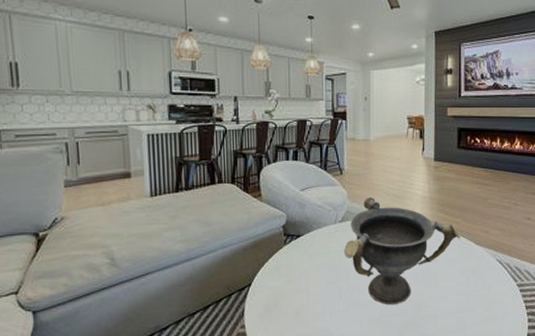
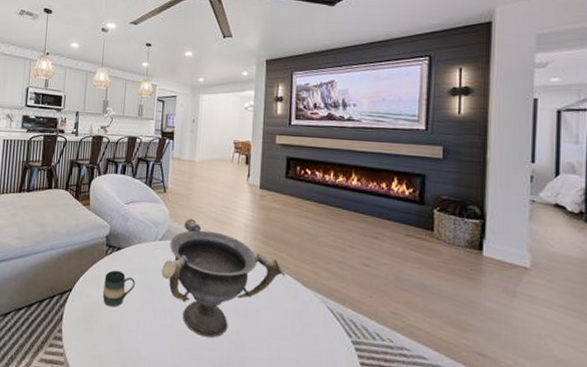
mug: none [285,257,318,294] -> present [102,270,135,308]

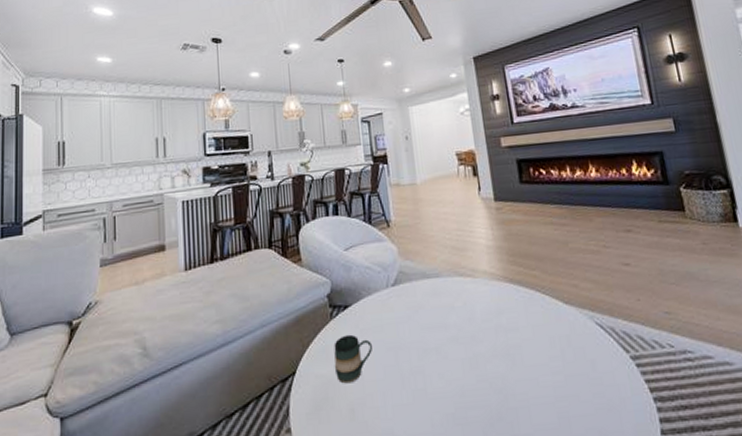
decorative bowl: present [161,218,285,338] -> none [400,251,543,394]

